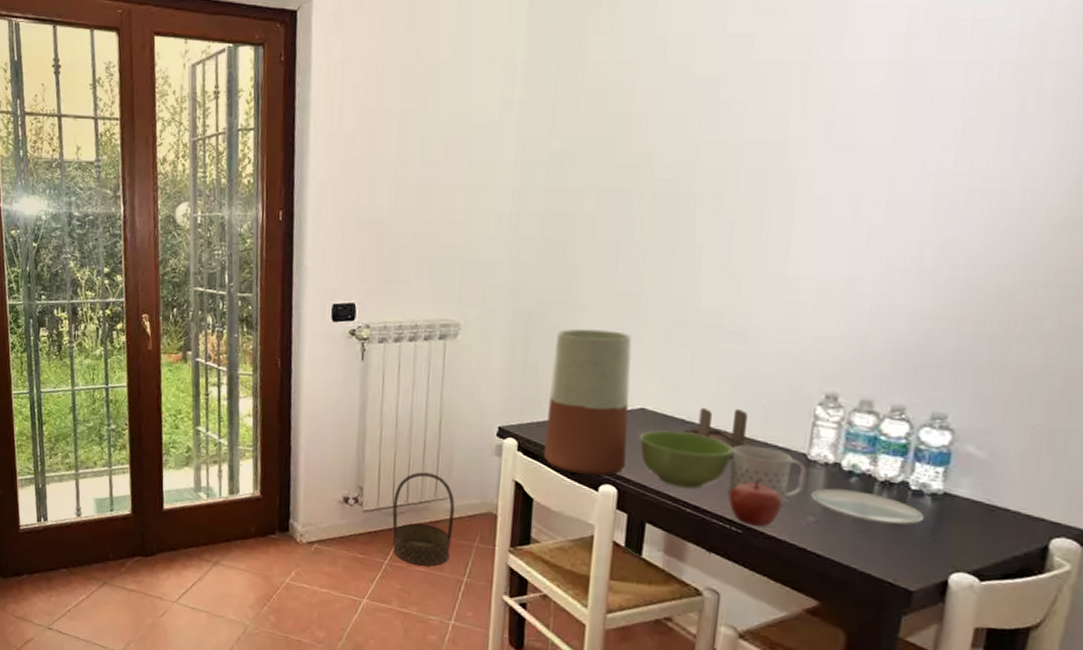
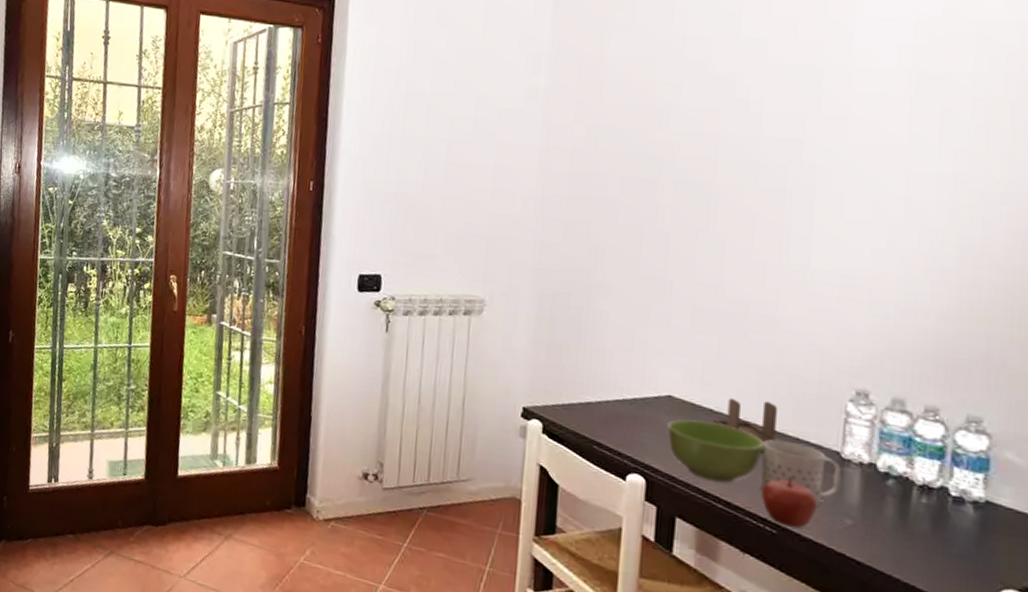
basket: present [392,472,455,567] -> none [412,450,477,553]
vase: present [543,328,633,477] -> none [568,311,658,465]
plate: present [811,488,925,526] -> none [847,490,968,535]

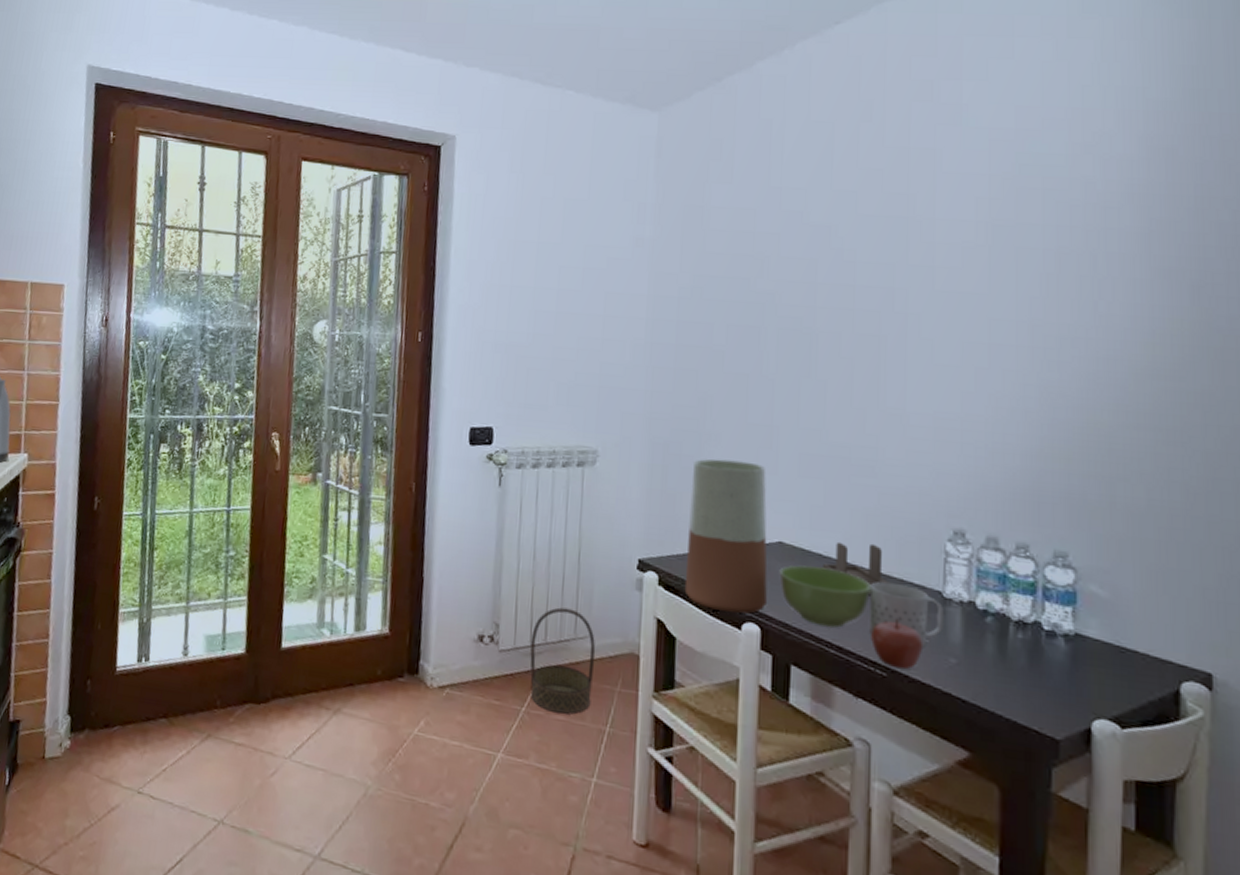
basket: none [412,450,477,553] -> present [530,607,595,715]
vase: none [568,311,658,465] -> present [684,458,768,614]

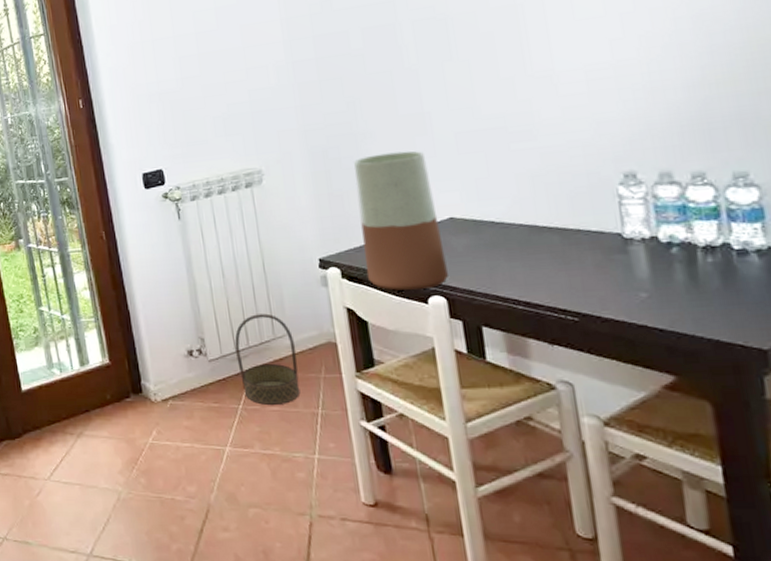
bowl: present [779,565,871,628] -> none [455,232,549,287]
napkin holder: present [815,541,890,595] -> none [489,201,567,249]
mug: present [870,582,943,647] -> none [548,233,629,287]
fruit: present [871,618,924,670] -> none [556,265,612,312]

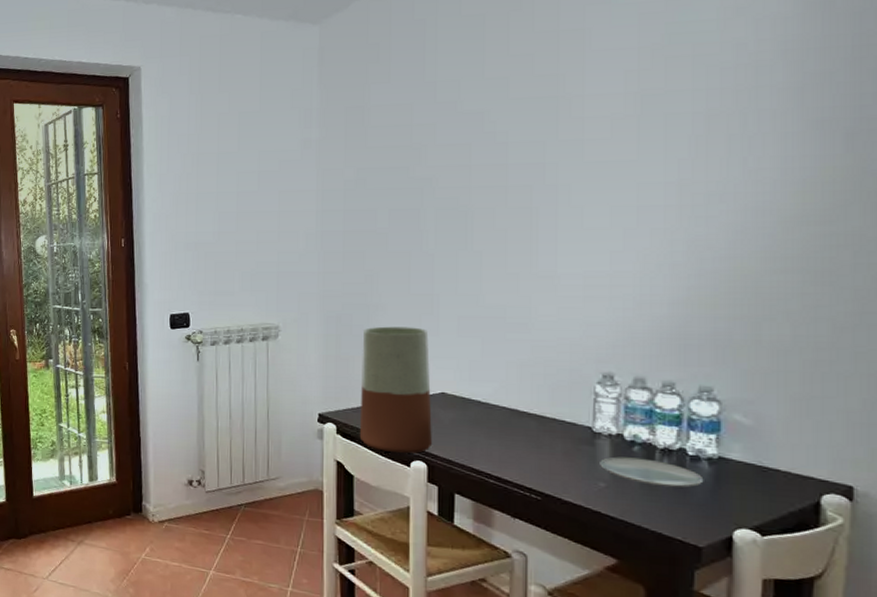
basket: present [234,313,300,405] -> none [231,455,285,539]
plate: none [637,259,757,288] -> present [600,457,704,488]

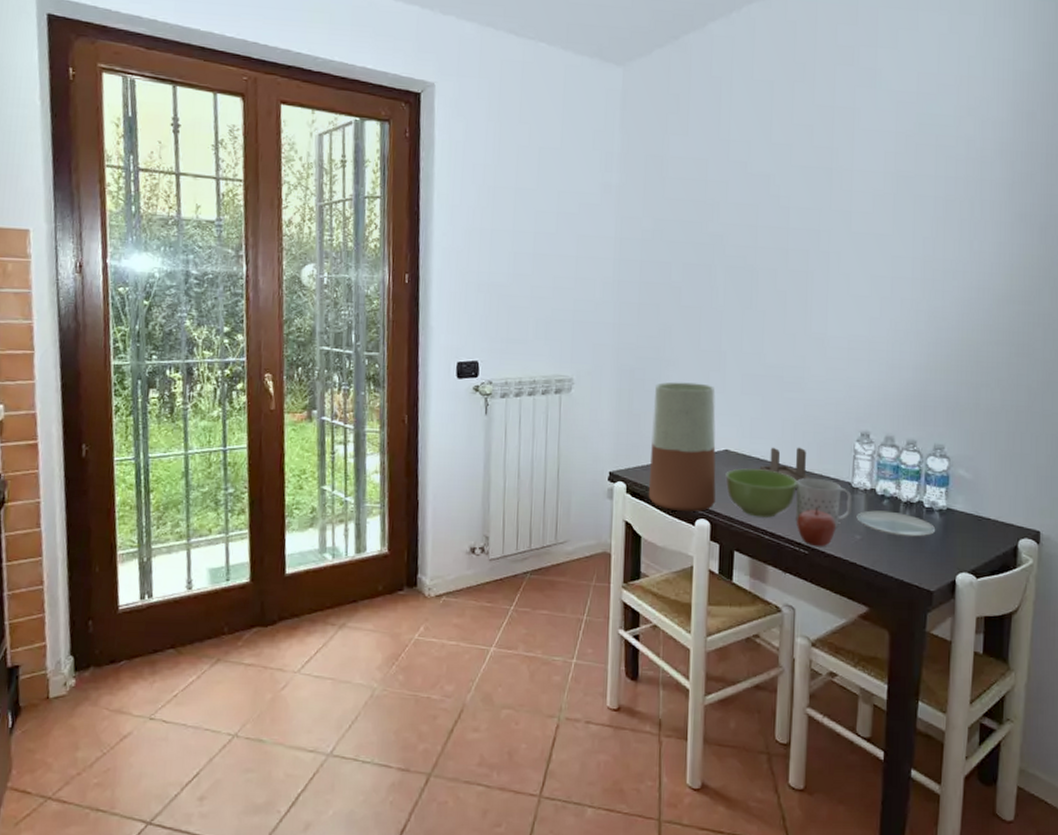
bowl: none [442,411,526,462] -> present [725,468,797,518]
napkin holder: none [474,389,543,433] -> present [754,447,812,489]
mug: none [525,422,593,474] -> present [796,478,852,528]
fruit: none [527,451,575,494] -> present [797,506,837,547]

